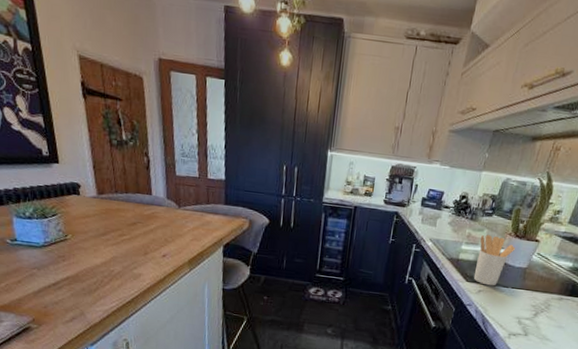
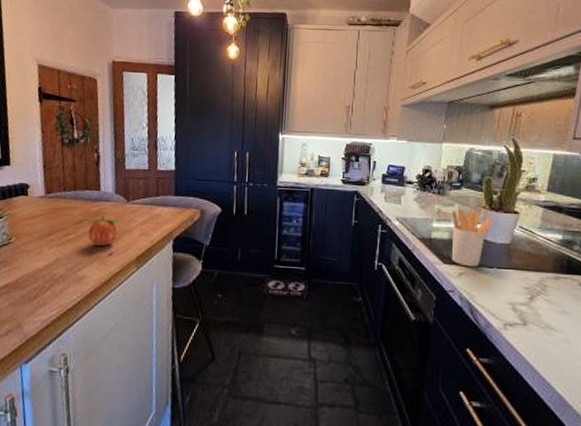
fruit: none [141,219,170,248] -> present [88,215,118,246]

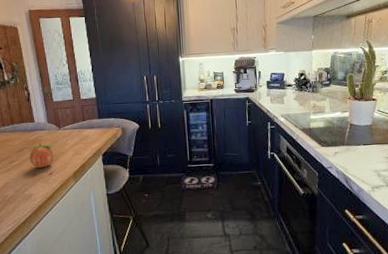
utensil holder: present [451,209,494,267] -> none [324,102,358,147]

